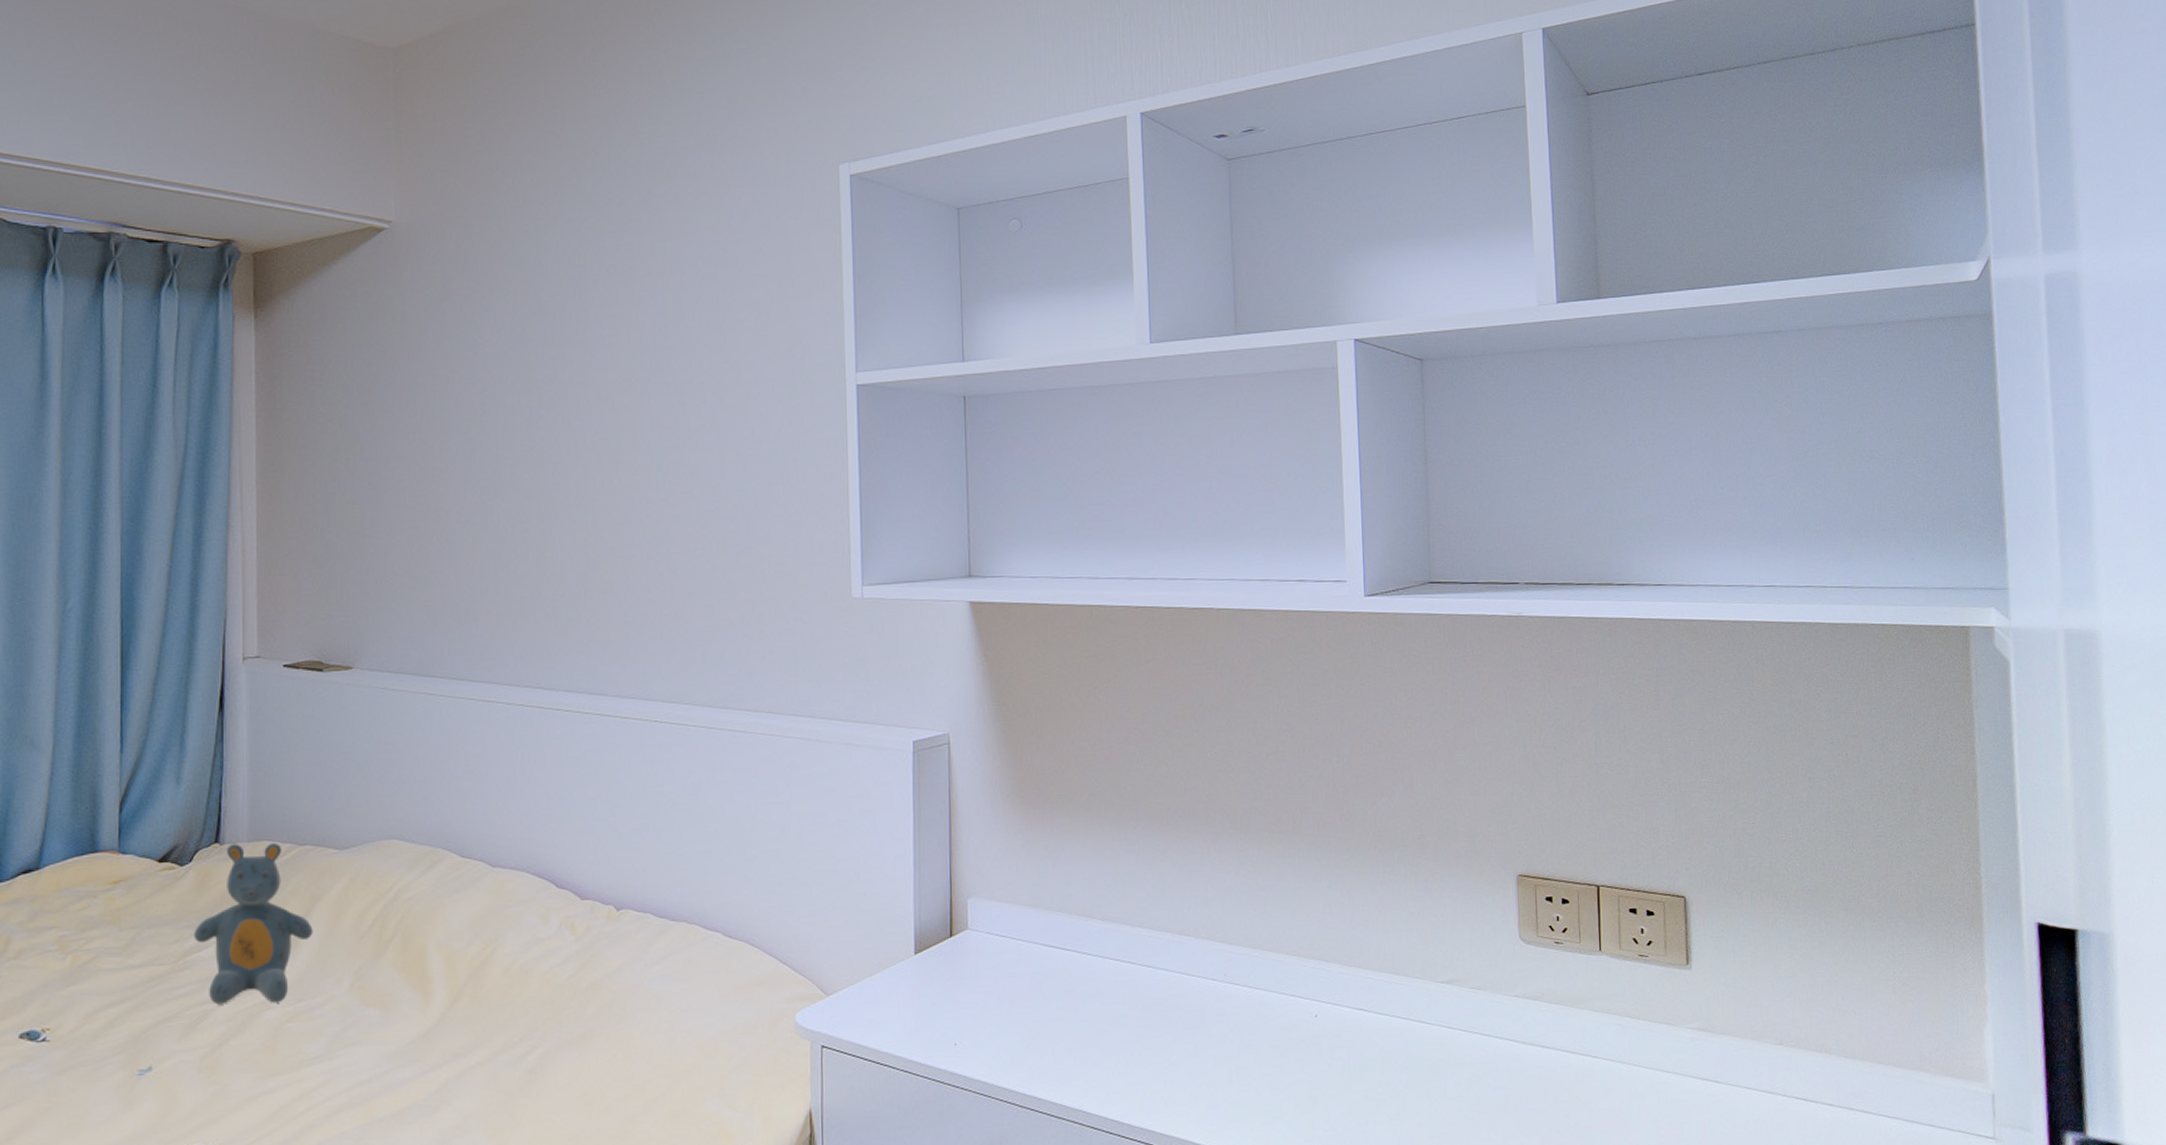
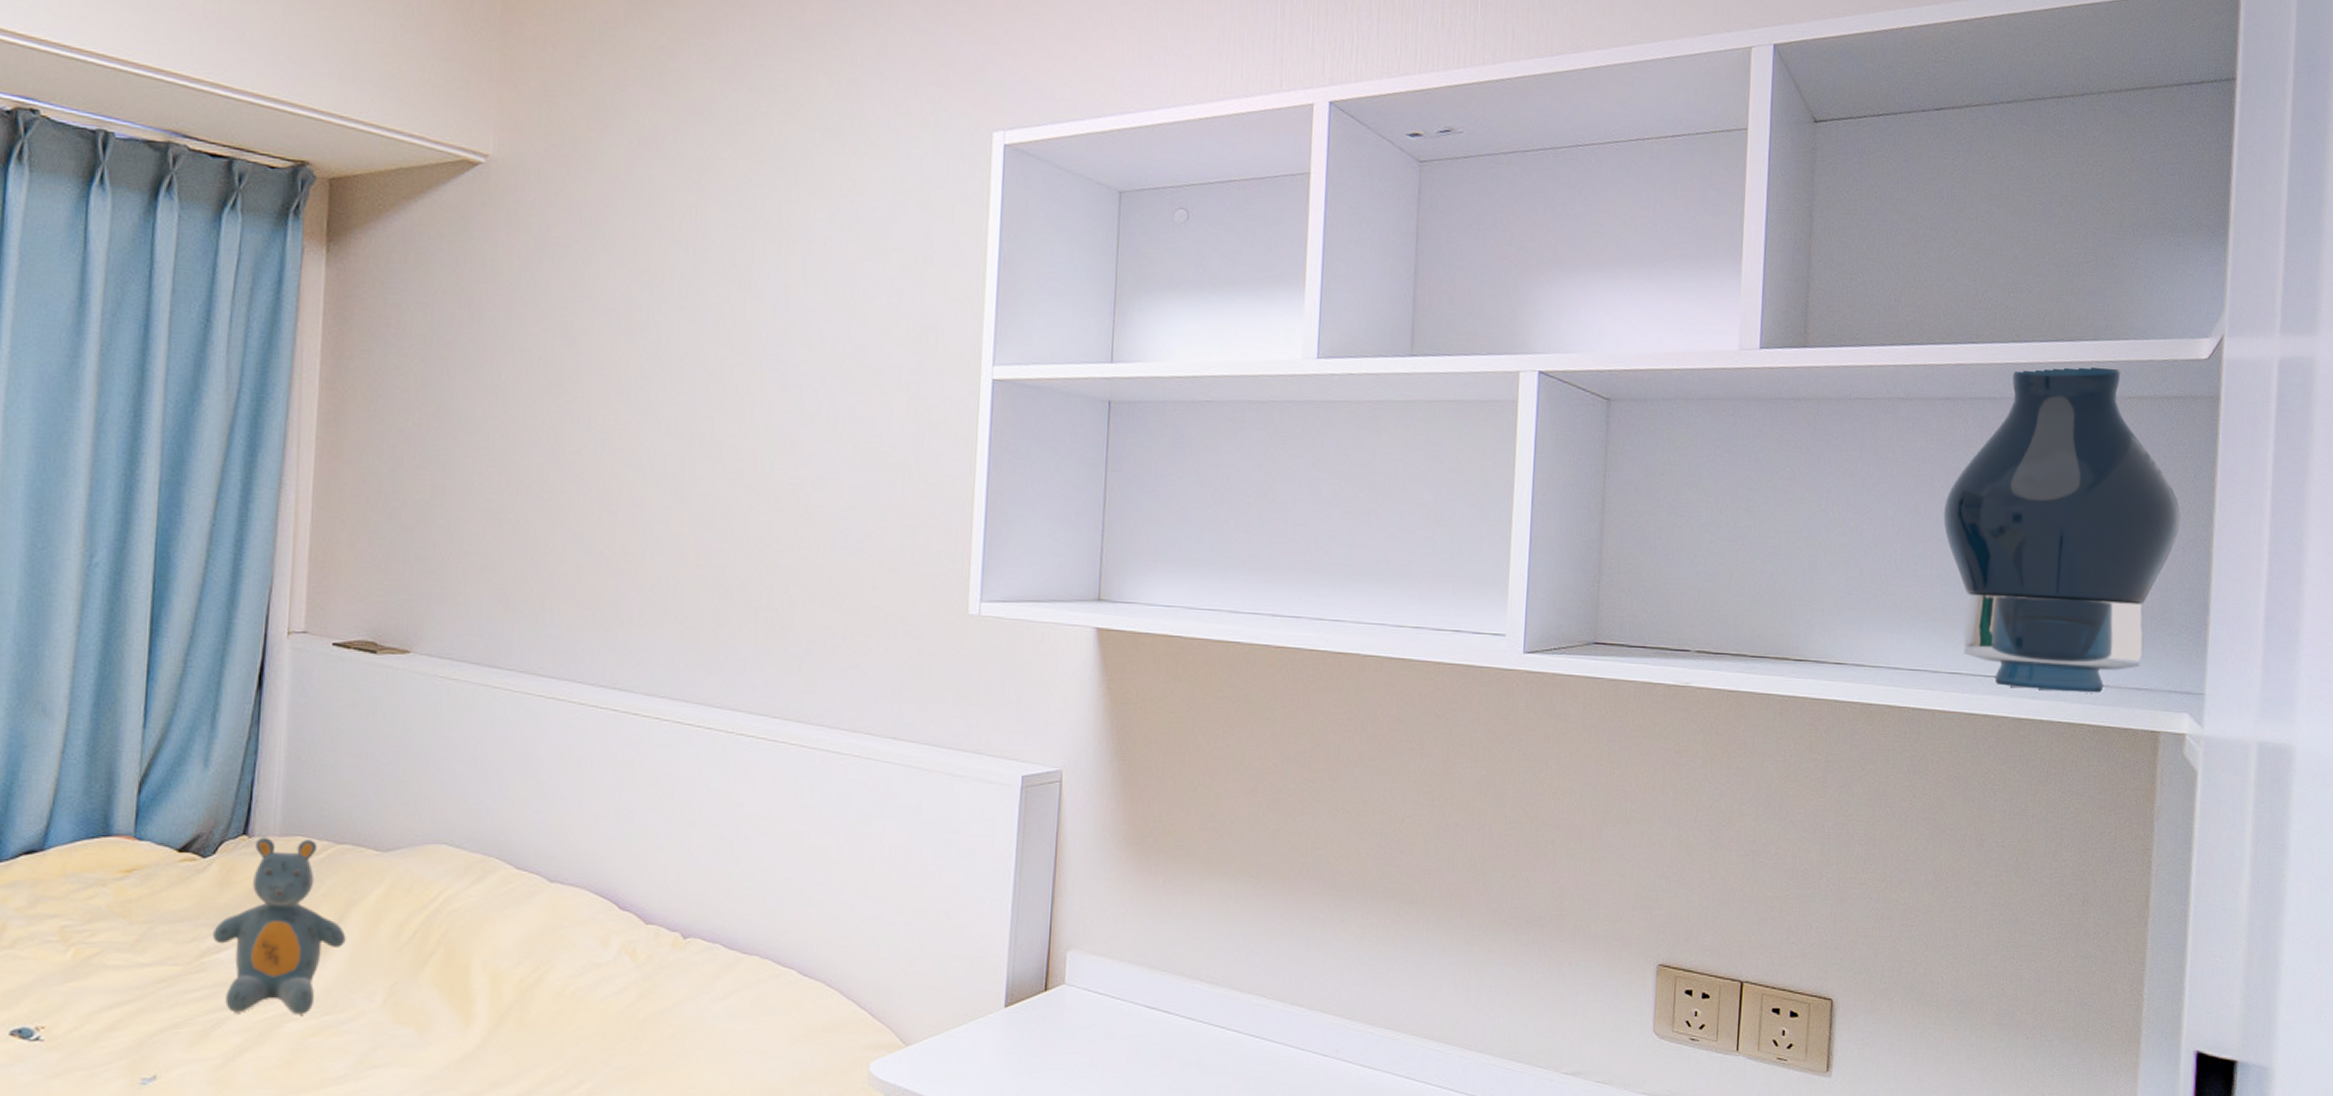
vase: none [1743,295,1968,596] -> present [1943,368,2181,693]

